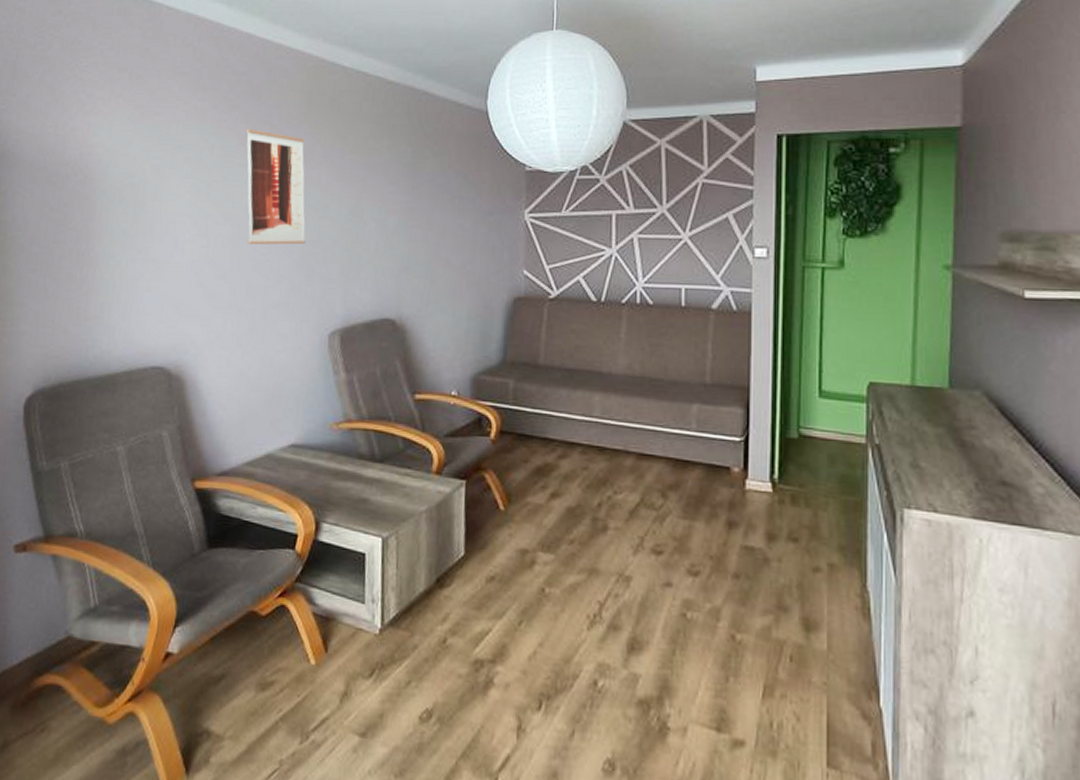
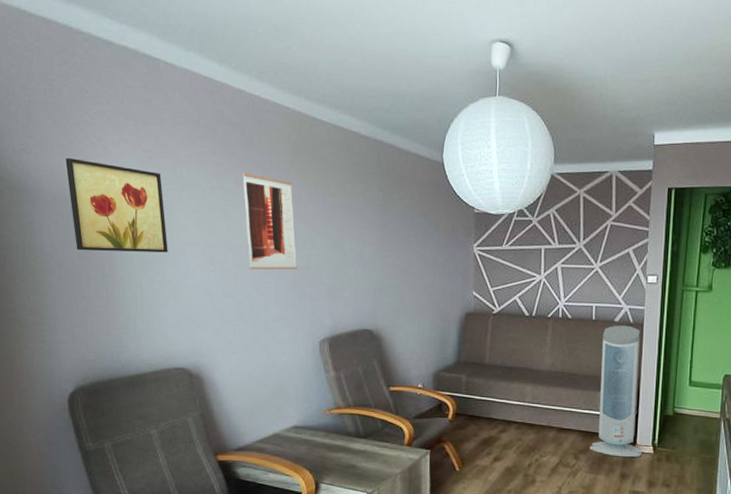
wall art: none [49,118,156,225] -> present [65,158,168,253]
air purifier: none [682,313,757,498] -> present [589,325,643,458]

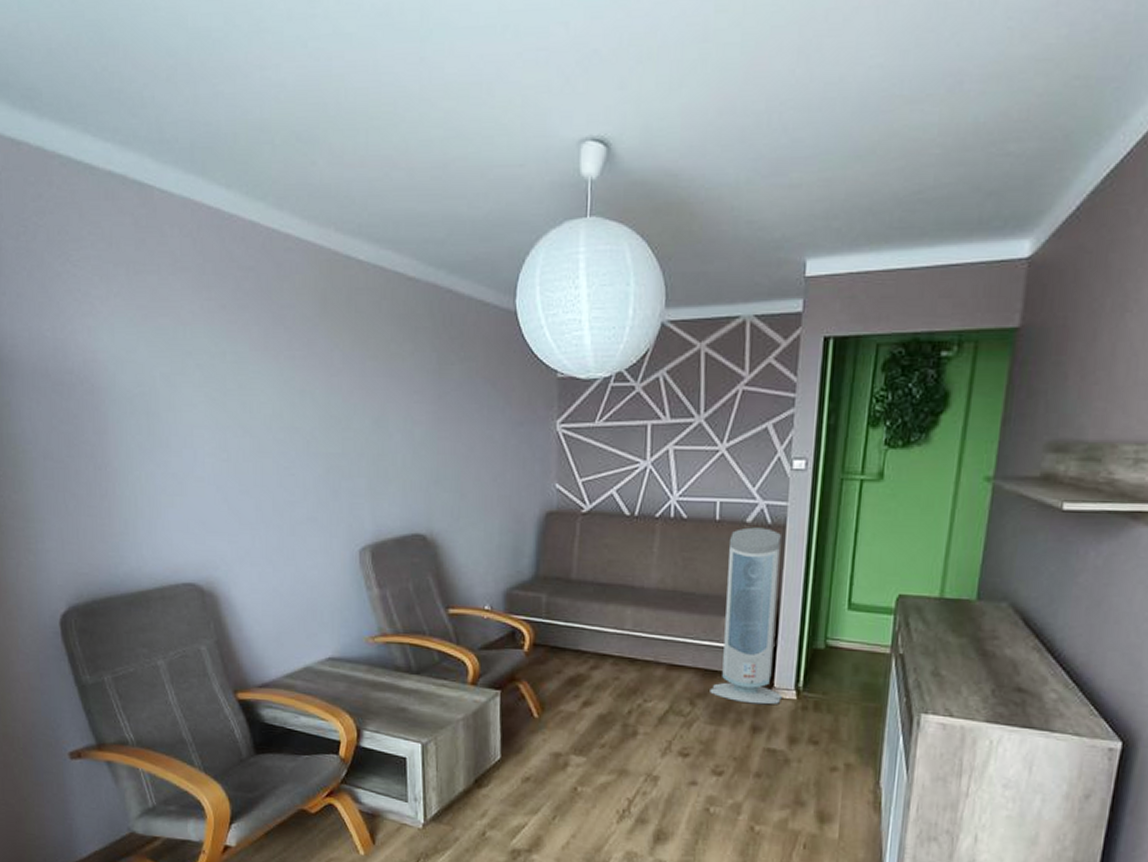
wall art: present [65,158,168,253] -> none [45,320,171,438]
wall art: present [242,173,297,270] -> none [259,332,330,459]

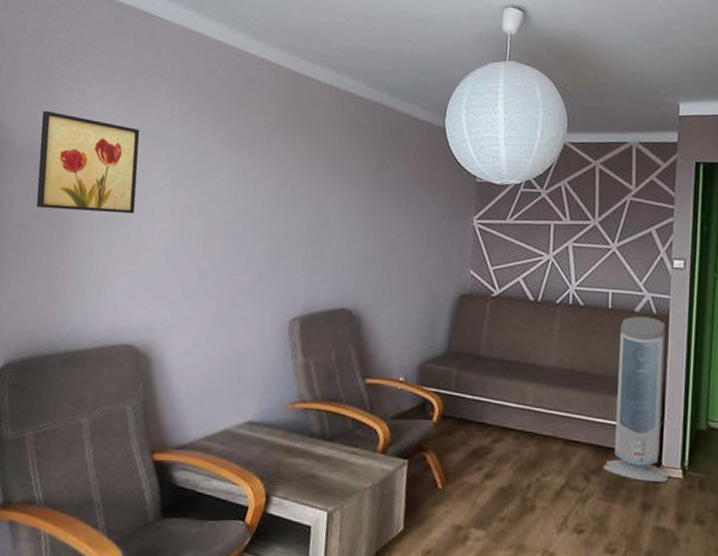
wall art: none [45,320,171,438] -> present [36,111,140,214]

